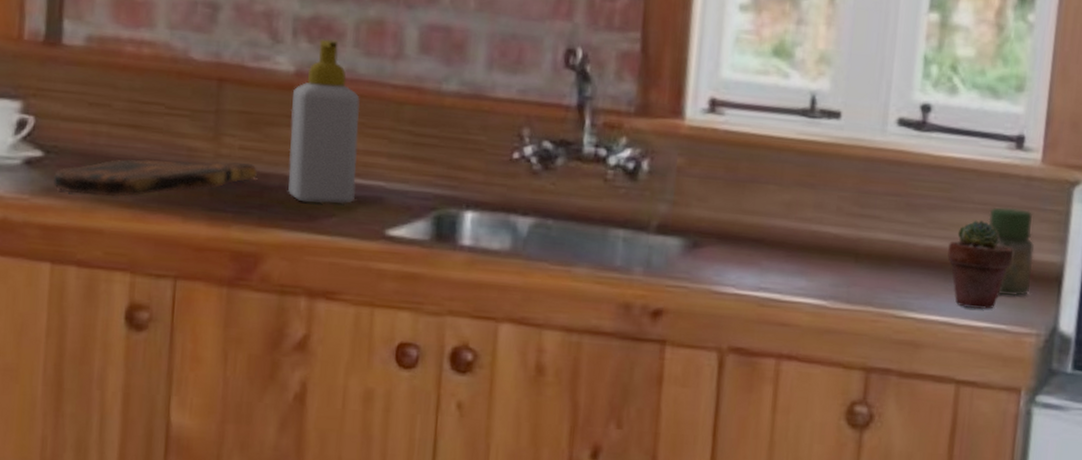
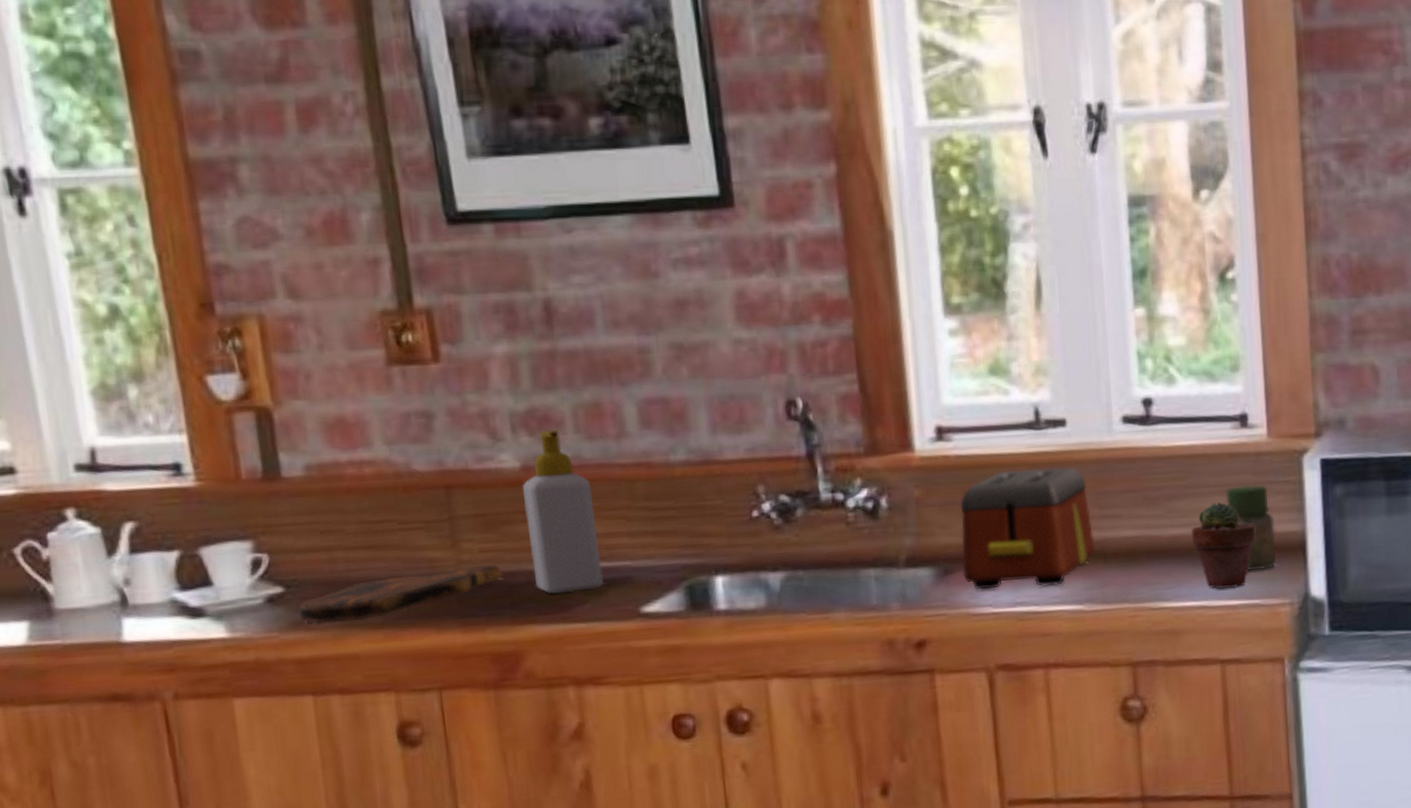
toaster: none [711,154,851,277] -> present [960,467,1095,590]

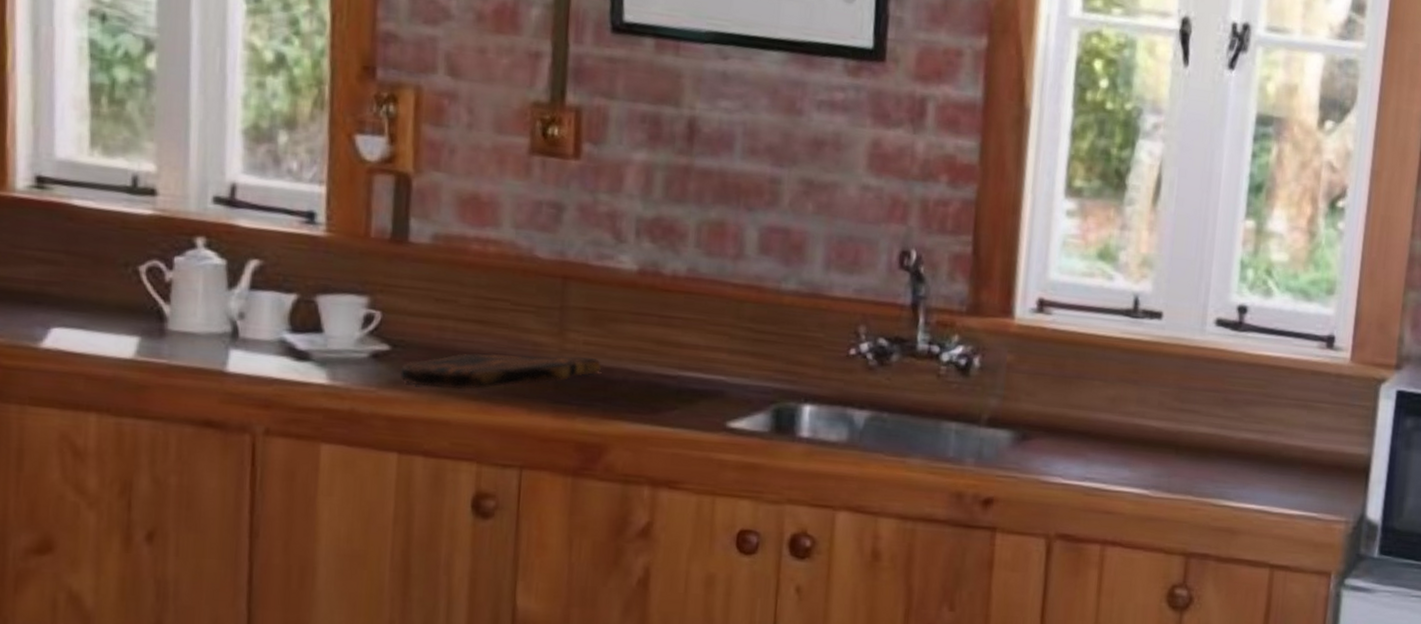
soap bottle: present [523,429,603,594] -> none [630,239,702,398]
toaster: present [960,467,1095,590] -> none [1040,352,1172,468]
potted succulent: present [1190,502,1255,589] -> none [1262,415,1324,498]
jar: present [1225,484,1277,570] -> none [1301,402,1344,486]

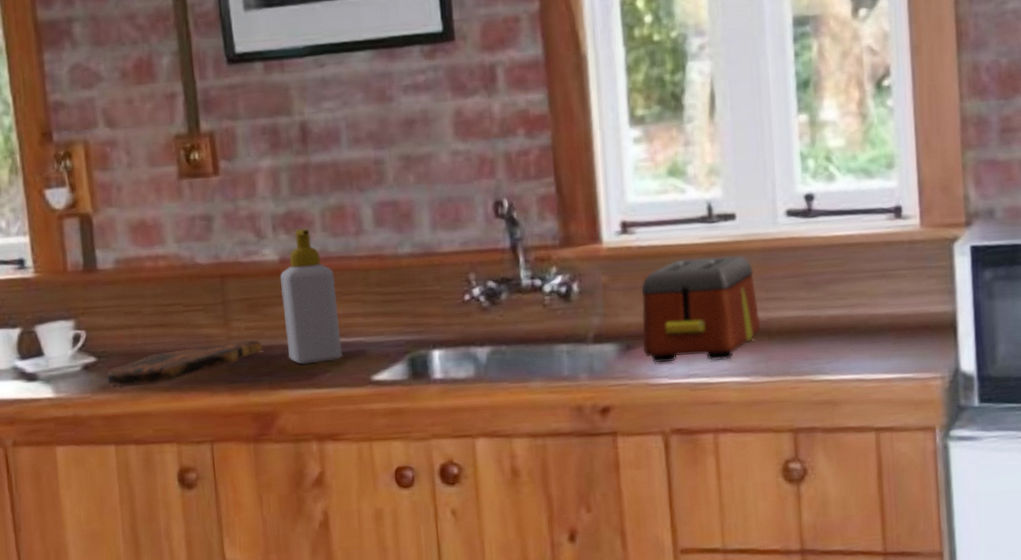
soap bottle: none [630,239,702,398] -> present [280,228,342,364]
toaster: none [1040,352,1172,468] -> present [641,255,760,363]

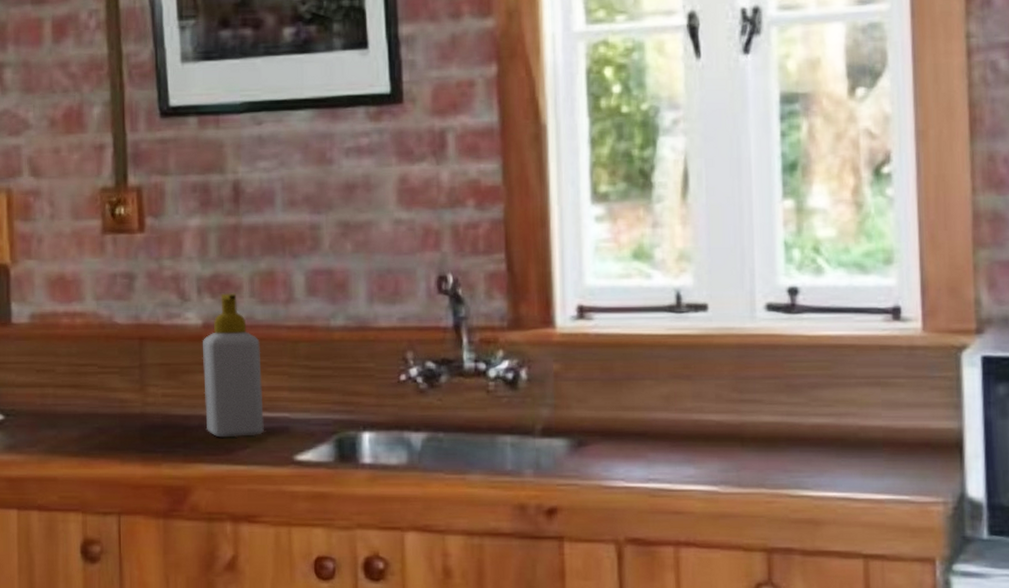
cutting board: present [107,340,263,387] -> none [14,409,180,448]
toaster: present [641,255,760,363] -> none [596,350,733,465]

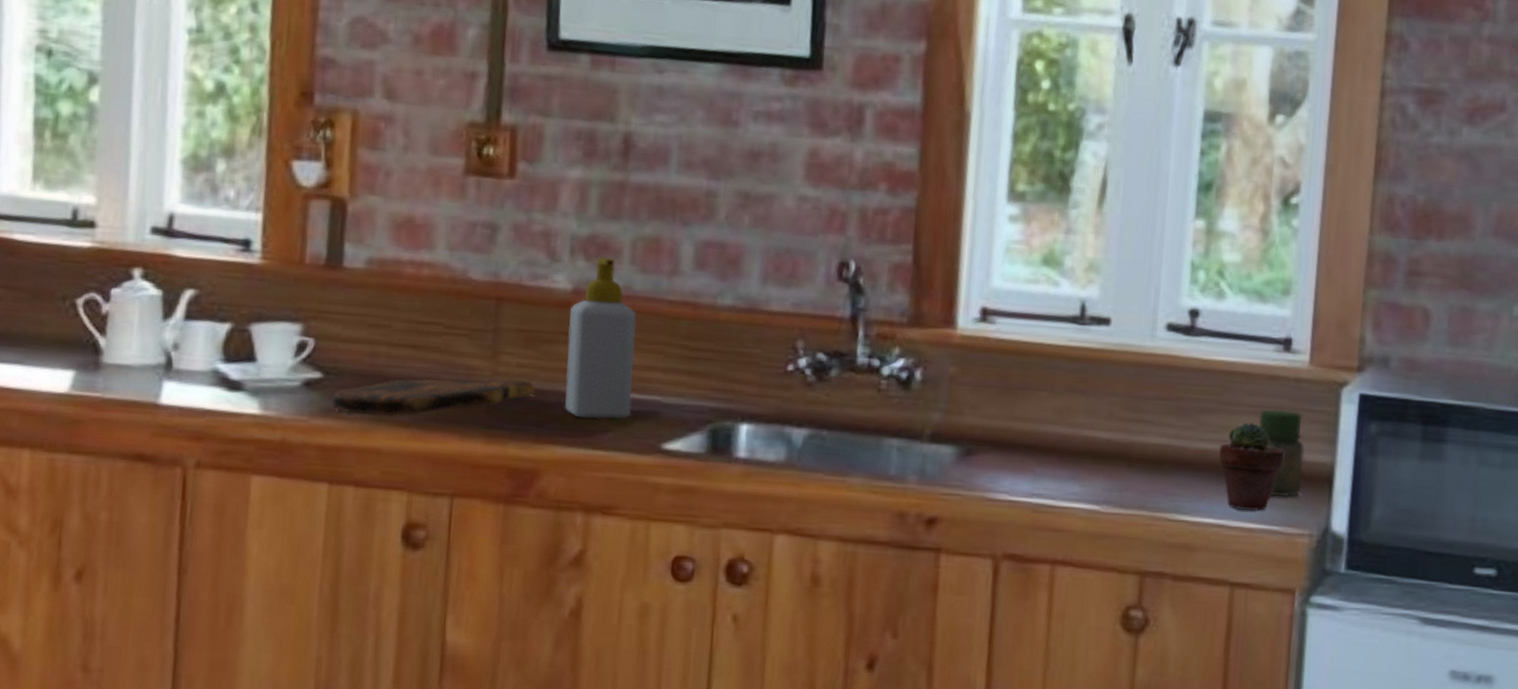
cutting board: none [14,409,180,448] -> present [332,378,535,417]
potted succulent: none [835,394,906,482] -> present [1218,422,1284,511]
jar: none [874,378,930,466] -> present [1258,408,1305,498]

